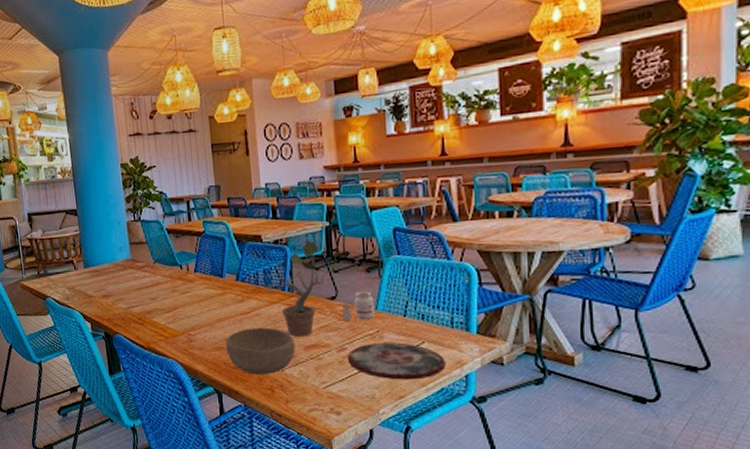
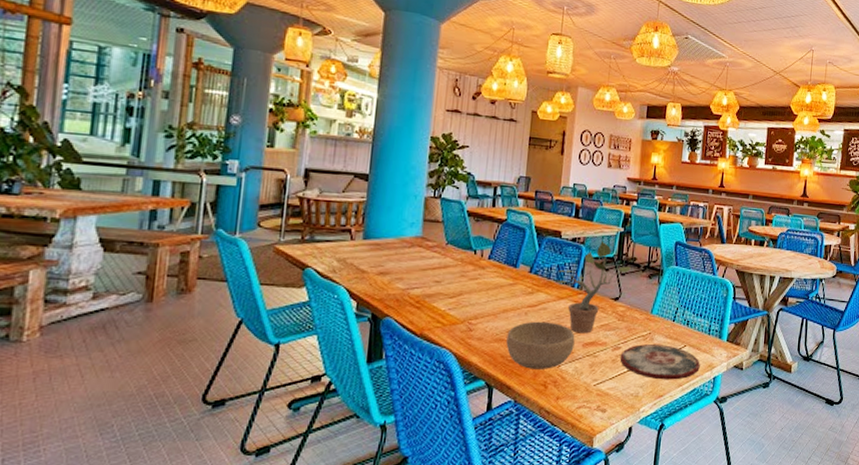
candle: present [342,290,376,321] -> none [622,294,651,322]

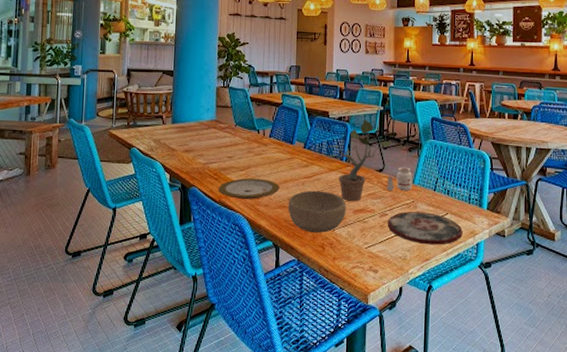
plate: none [419,306,497,332] -> present [218,178,279,199]
candle: none [622,294,651,322] -> present [387,166,413,191]

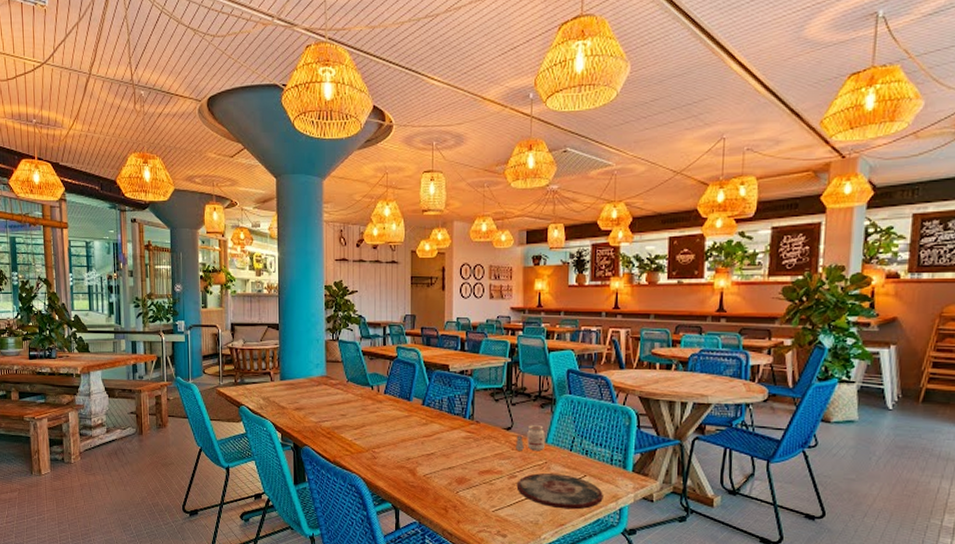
plate: present [218,178,279,199] -> none [332,437,397,459]
bowl: present [288,190,346,233] -> none [407,450,470,495]
potted plant: present [325,119,392,202] -> none [446,372,521,462]

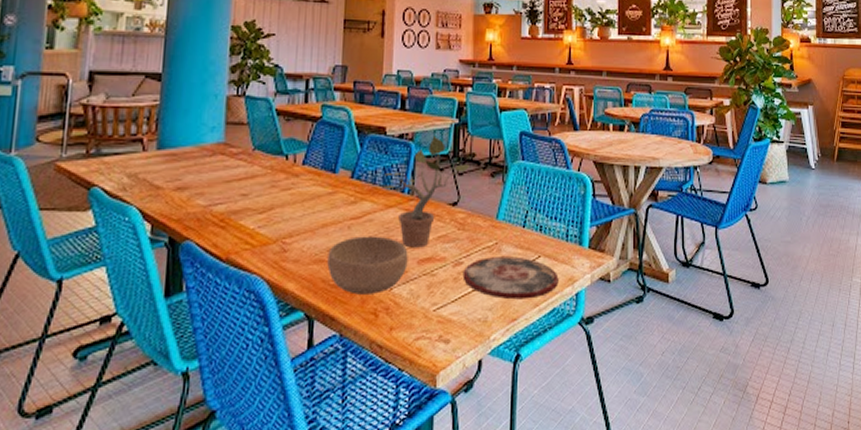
bowl: none [407,450,470,495] -> present [327,236,408,295]
potted plant: none [446,372,521,462] -> present [381,135,470,248]
candle: present [516,424,546,451] -> none [463,197,496,231]

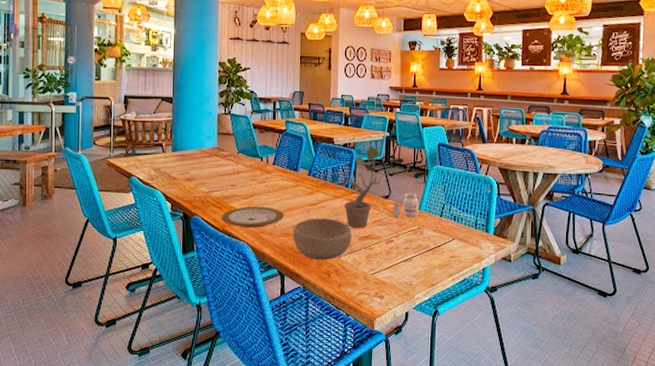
plate: none [225,222,316,254] -> present [221,206,284,227]
plate: present [462,256,559,300] -> none [393,238,469,271]
candle: none [463,197,496,231] -> present [393,193,419,218]

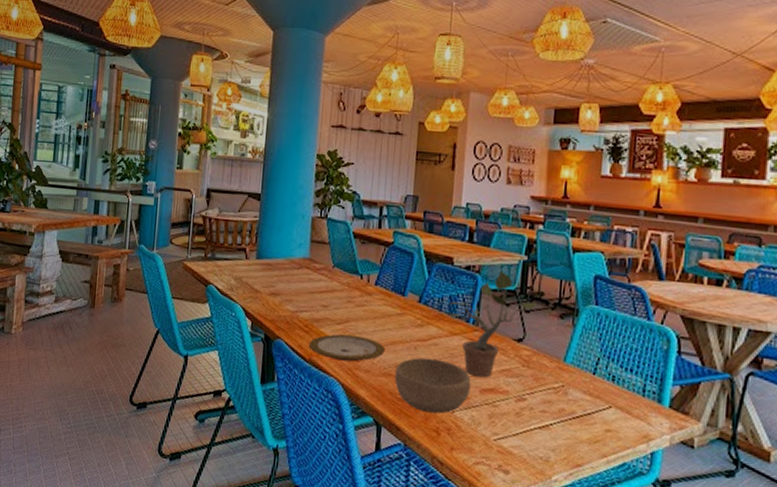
candle: present [393,193,419,218] -> none [527,337,564,372]

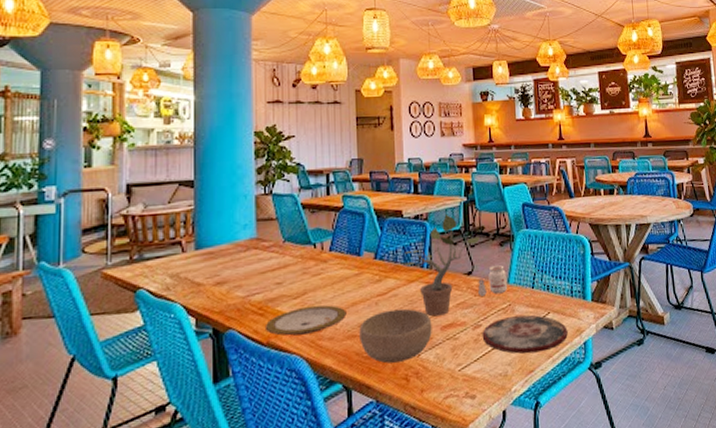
plate: none [525,398,632,449] -> present [482,315,568,354]
candle: none [527,337,564,372] -> present [478,264,508,296]

